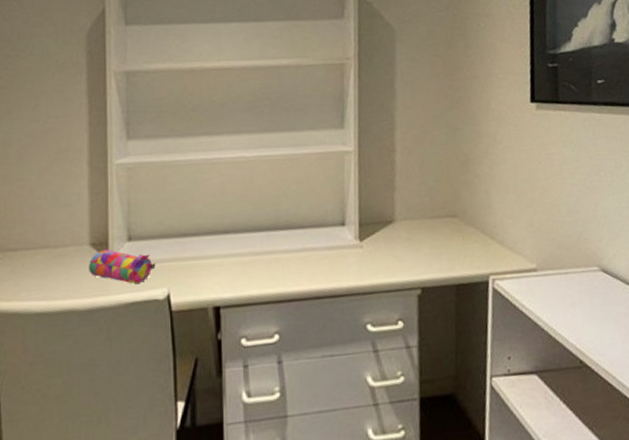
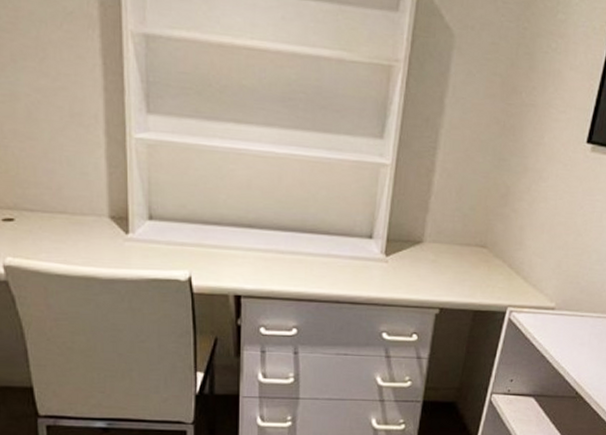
pencil case: present [88,249,156,284] -> none [108,224,177,262]

